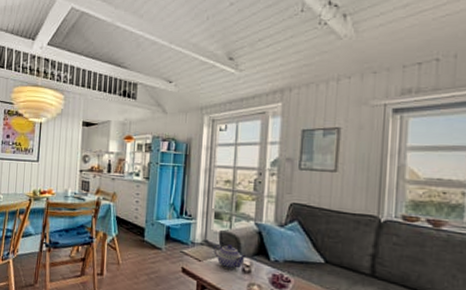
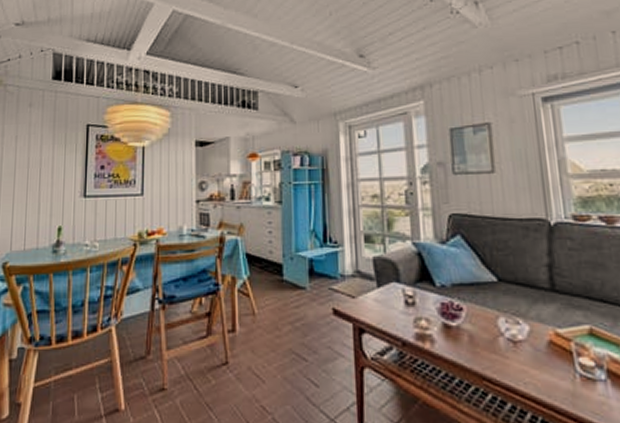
teapot: present [213,243,247,270] -> none [368,273,408,303]

